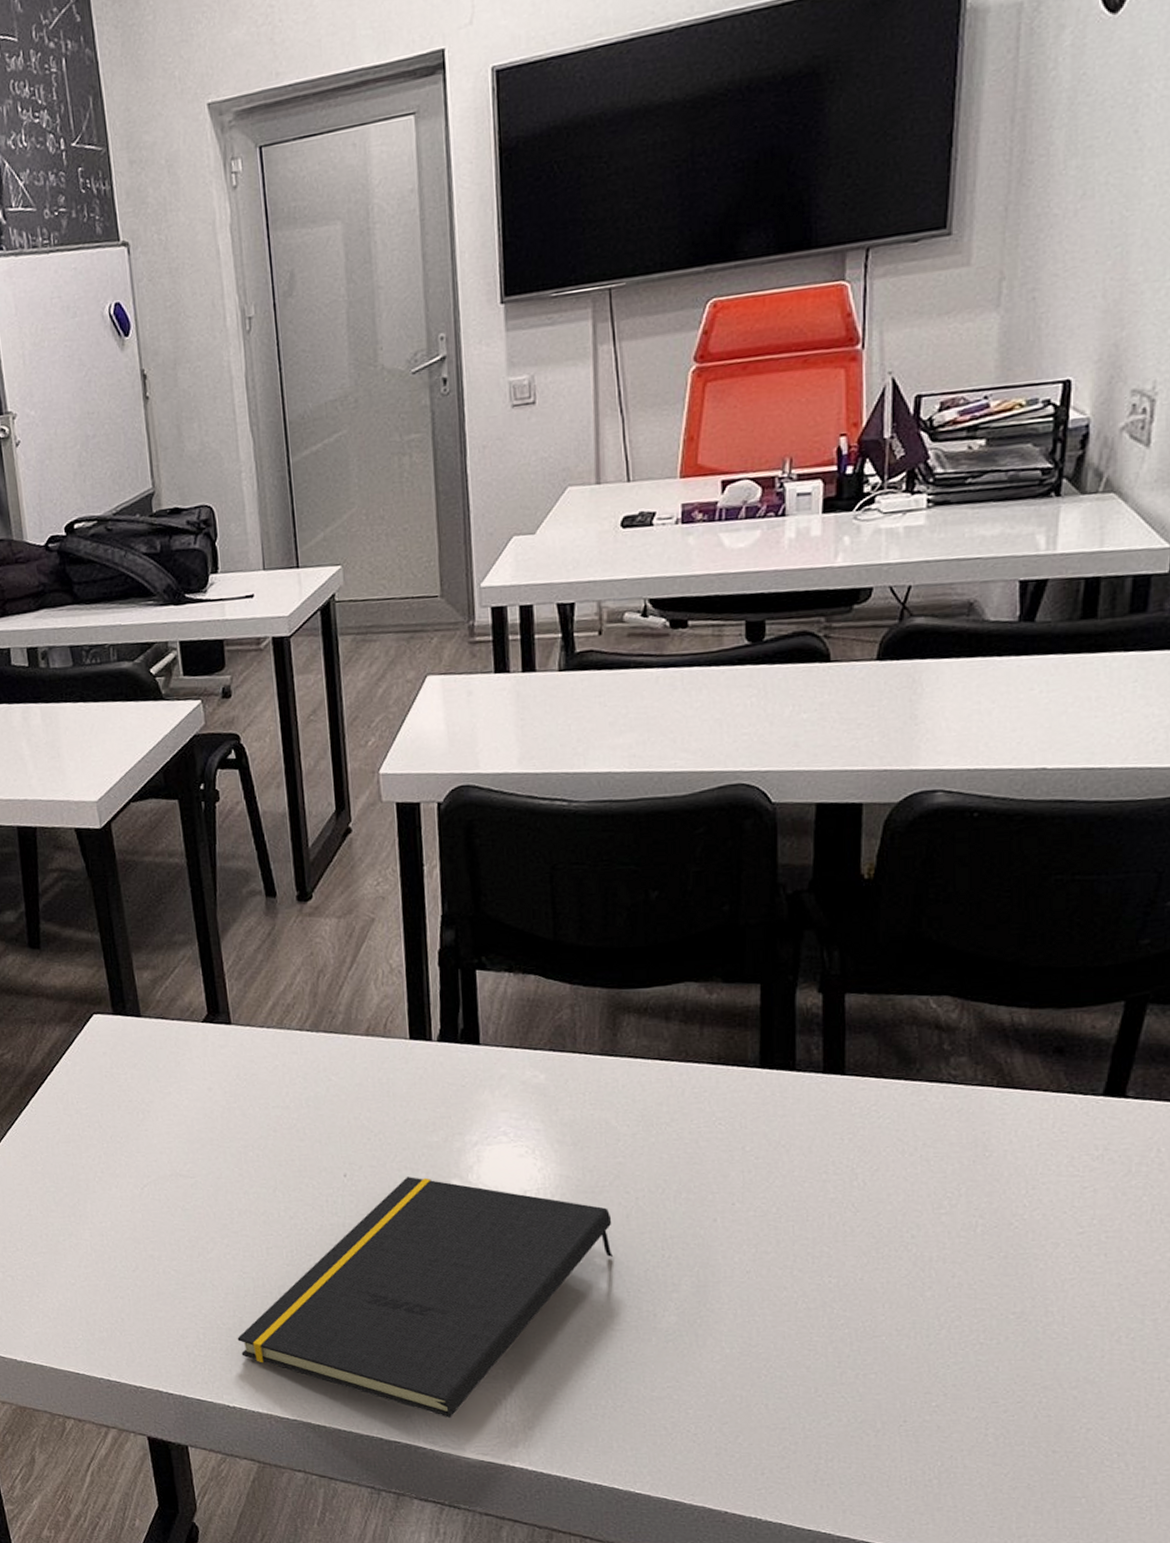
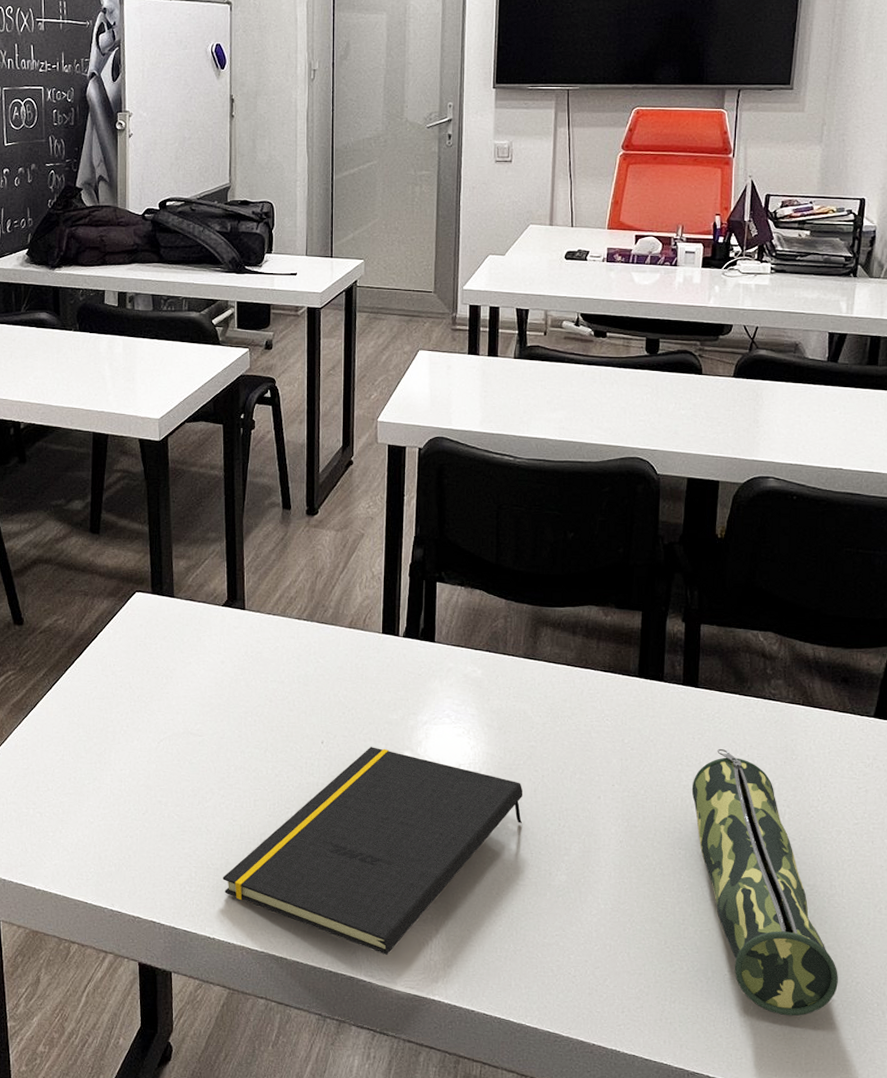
pencil case: none [842,1149,1060,1471] -> present [691,748,838,1016]

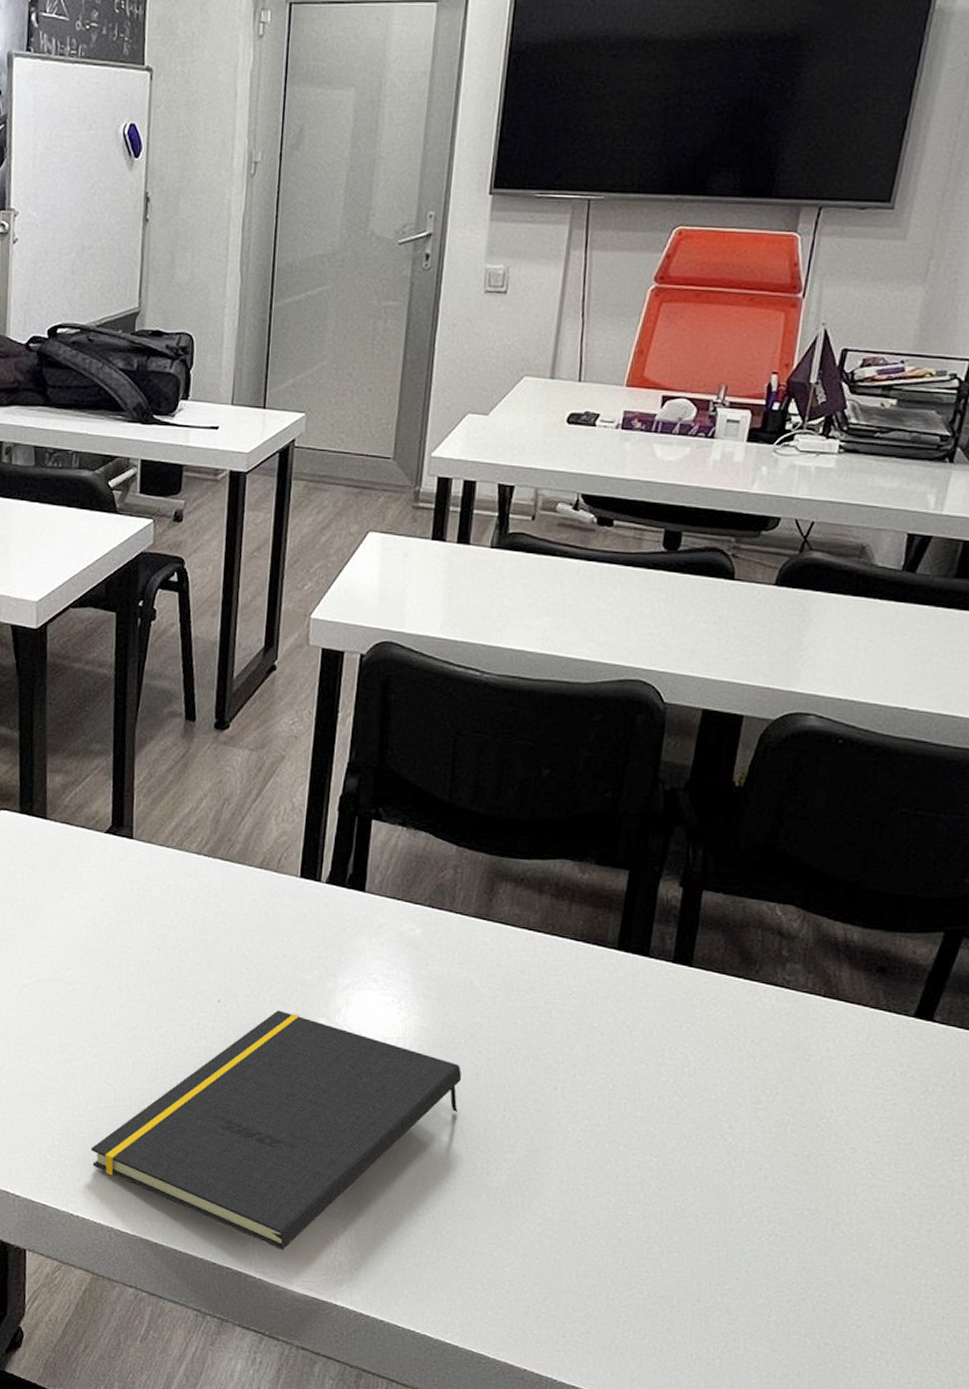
pencil case: present [691,748,838,1016] -> none [672,1041,835,1358]

